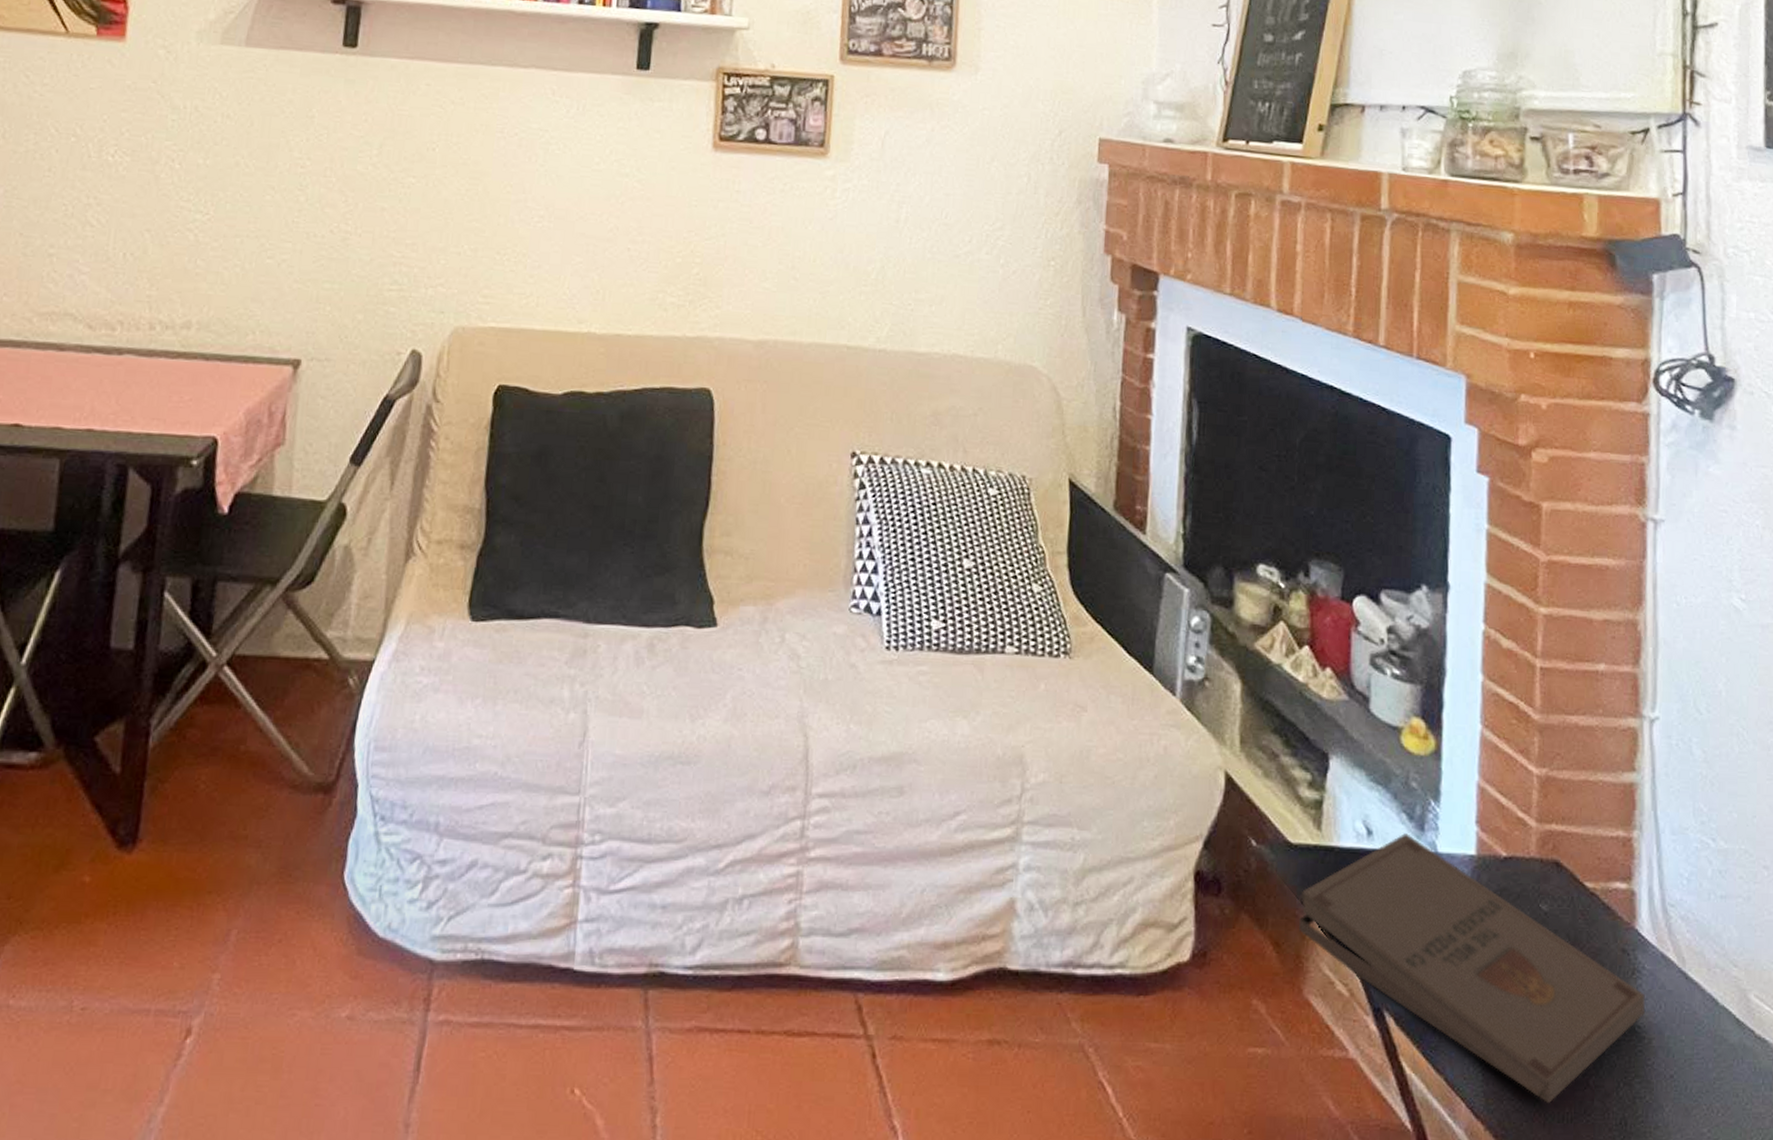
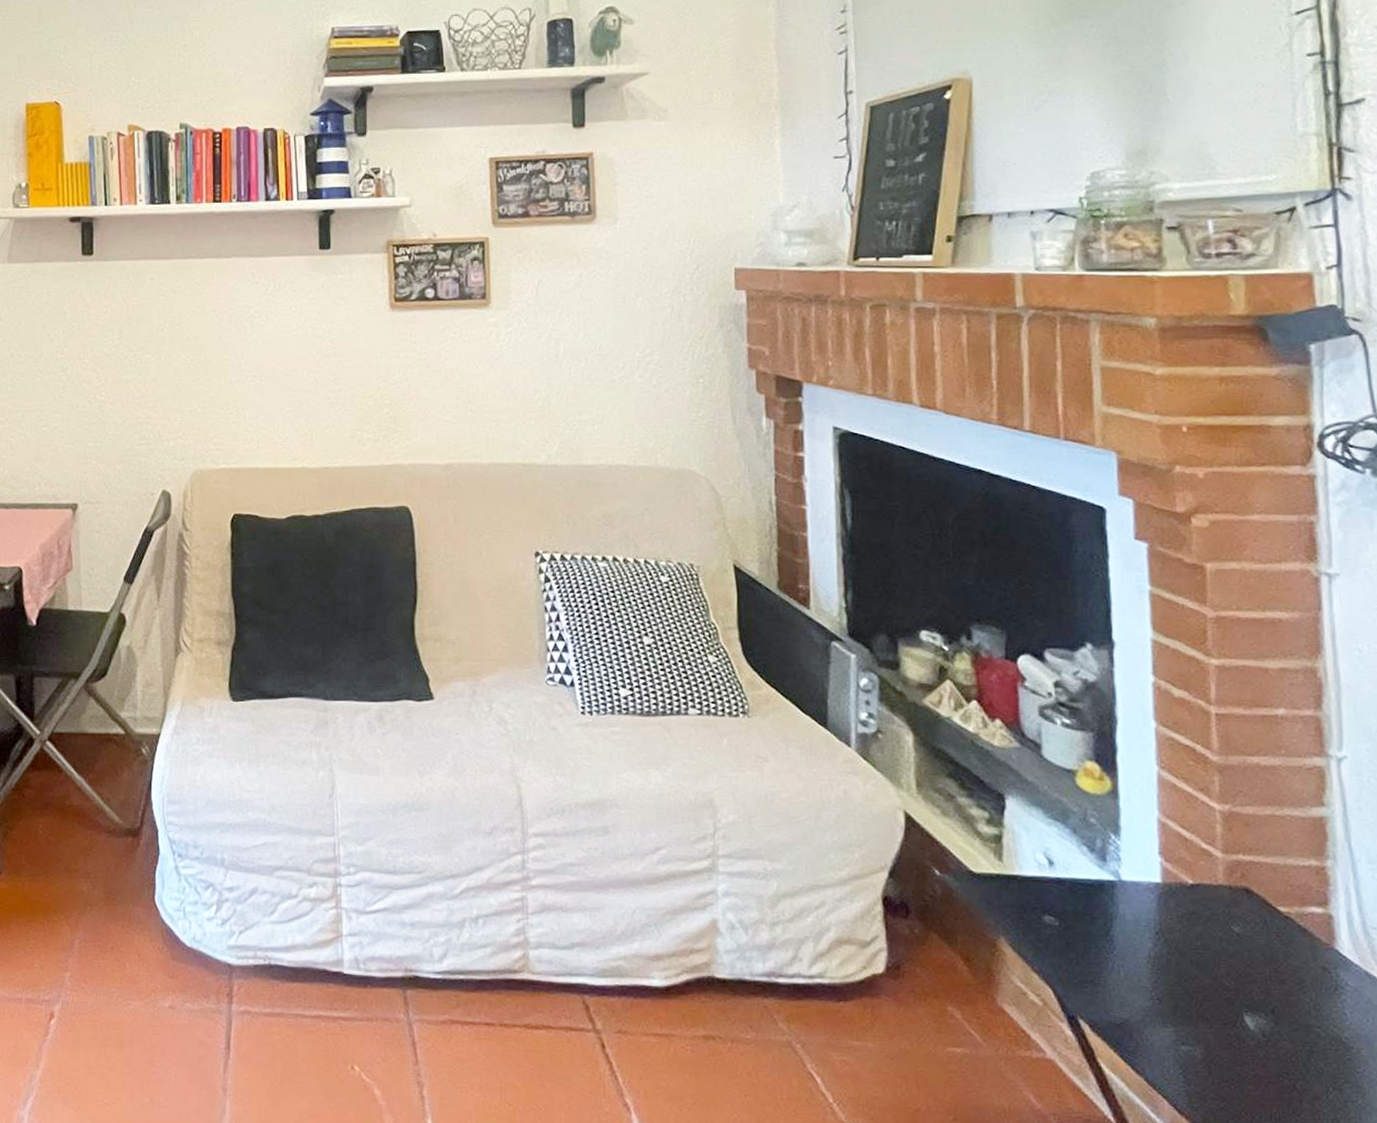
pizza box: present [1299,833,1645,1103] -> none [986,863,1351,1103]

